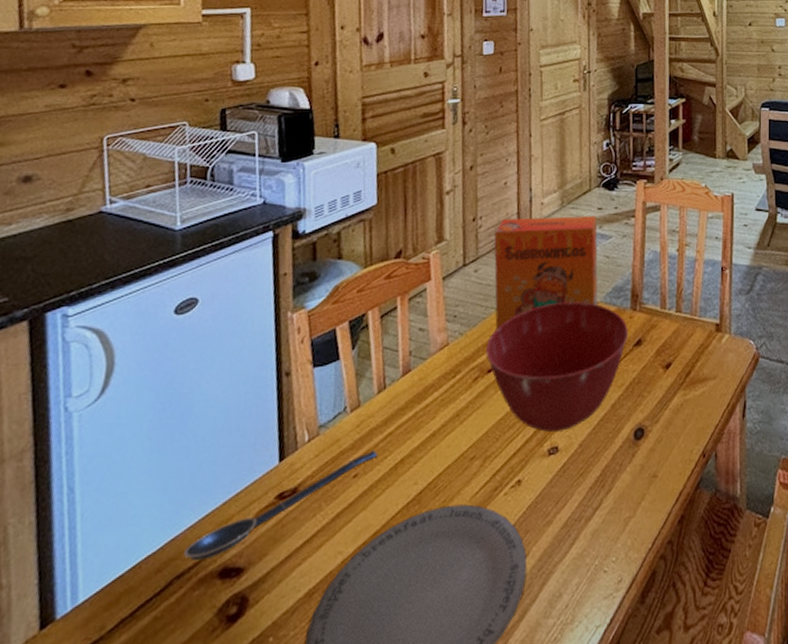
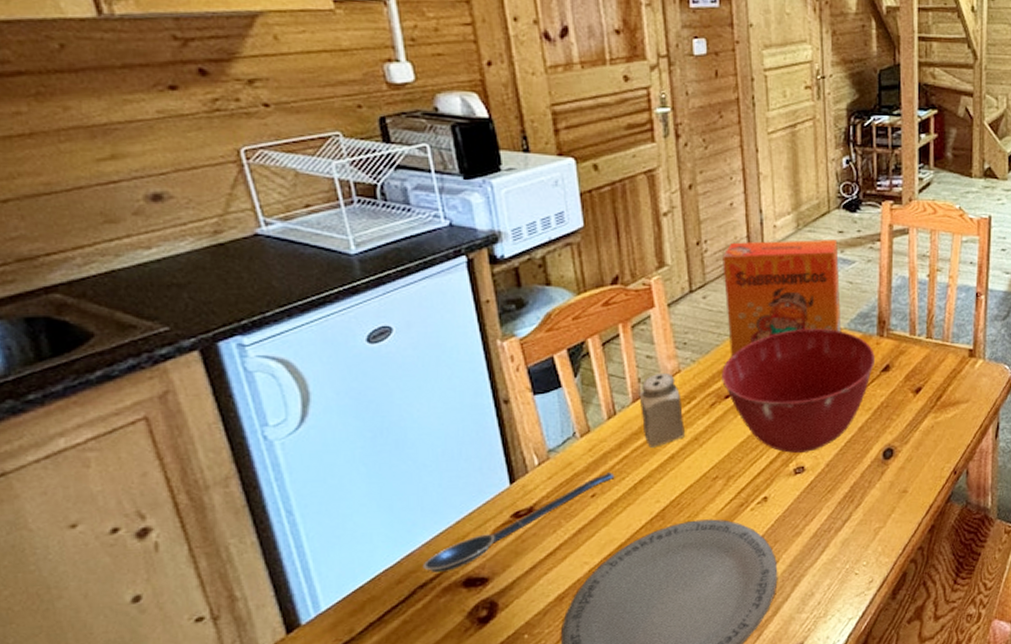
salt shaker: none [408,345,448,424] -> present [639,372,685,448]

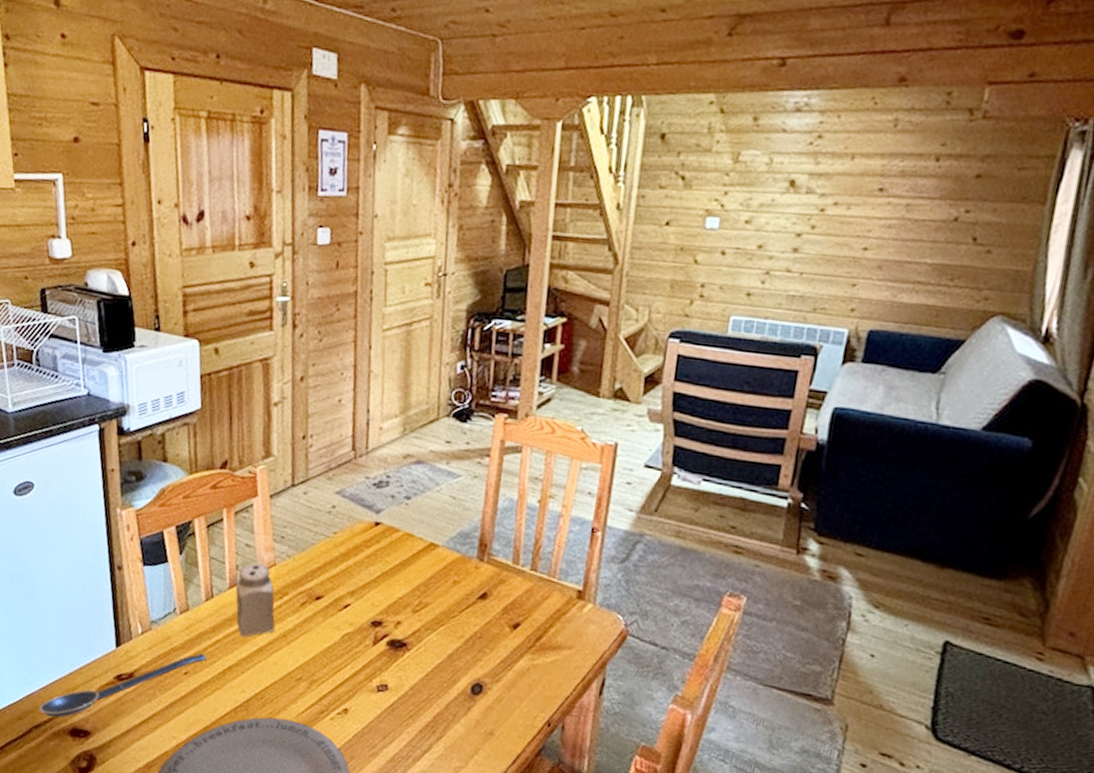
mixing bowl: present [722,328,875,453] -> none [314,539,472,671]
cereal box: present [723,240,842,357] -> none [325,440,444,558]

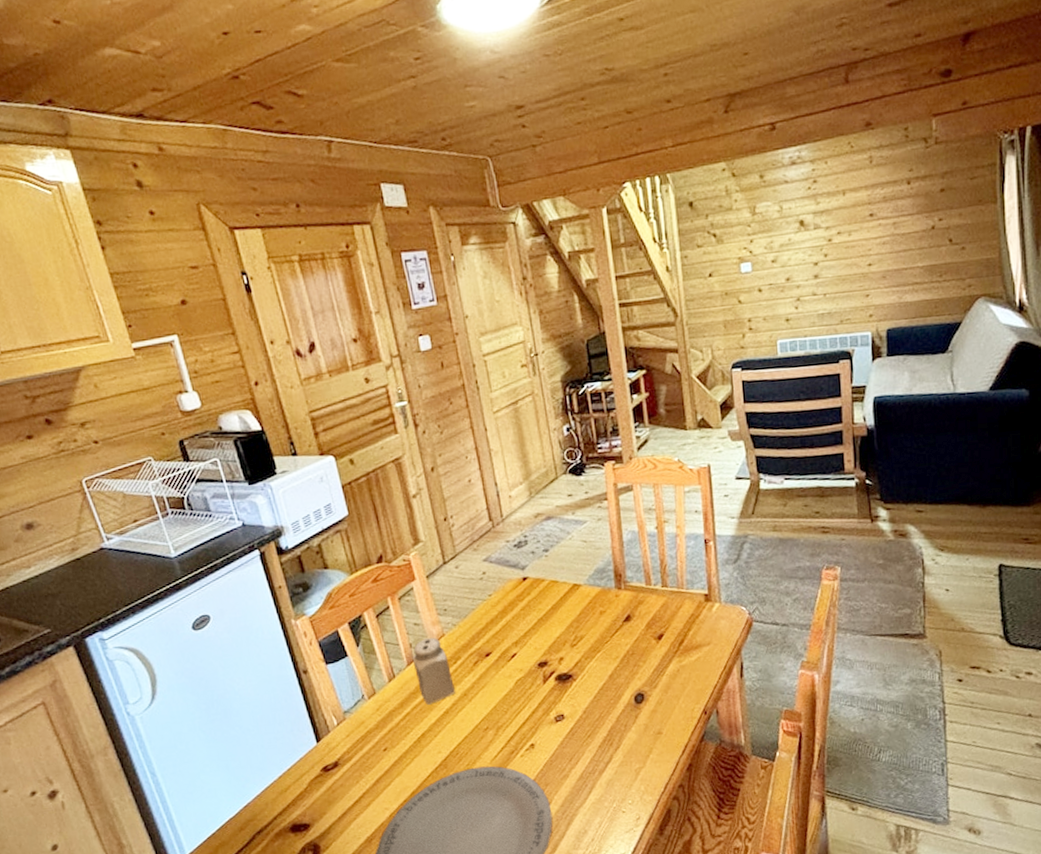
spoon: present [39,652,207,718] -> none [257,727,401,821]

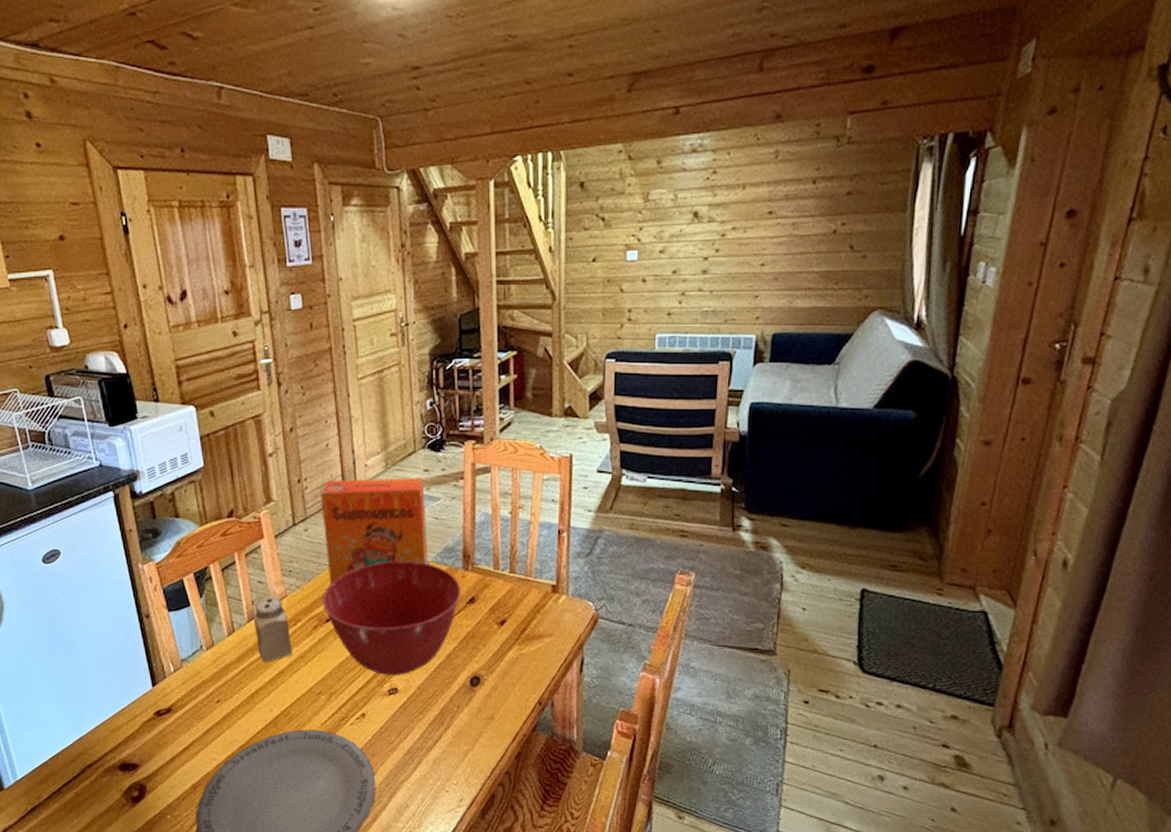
cereal box: none [468,503,582,619] -> present [321,478,429,585]
mixing bowl: none [480,586,616,703] -> present [323,560,460,675]

